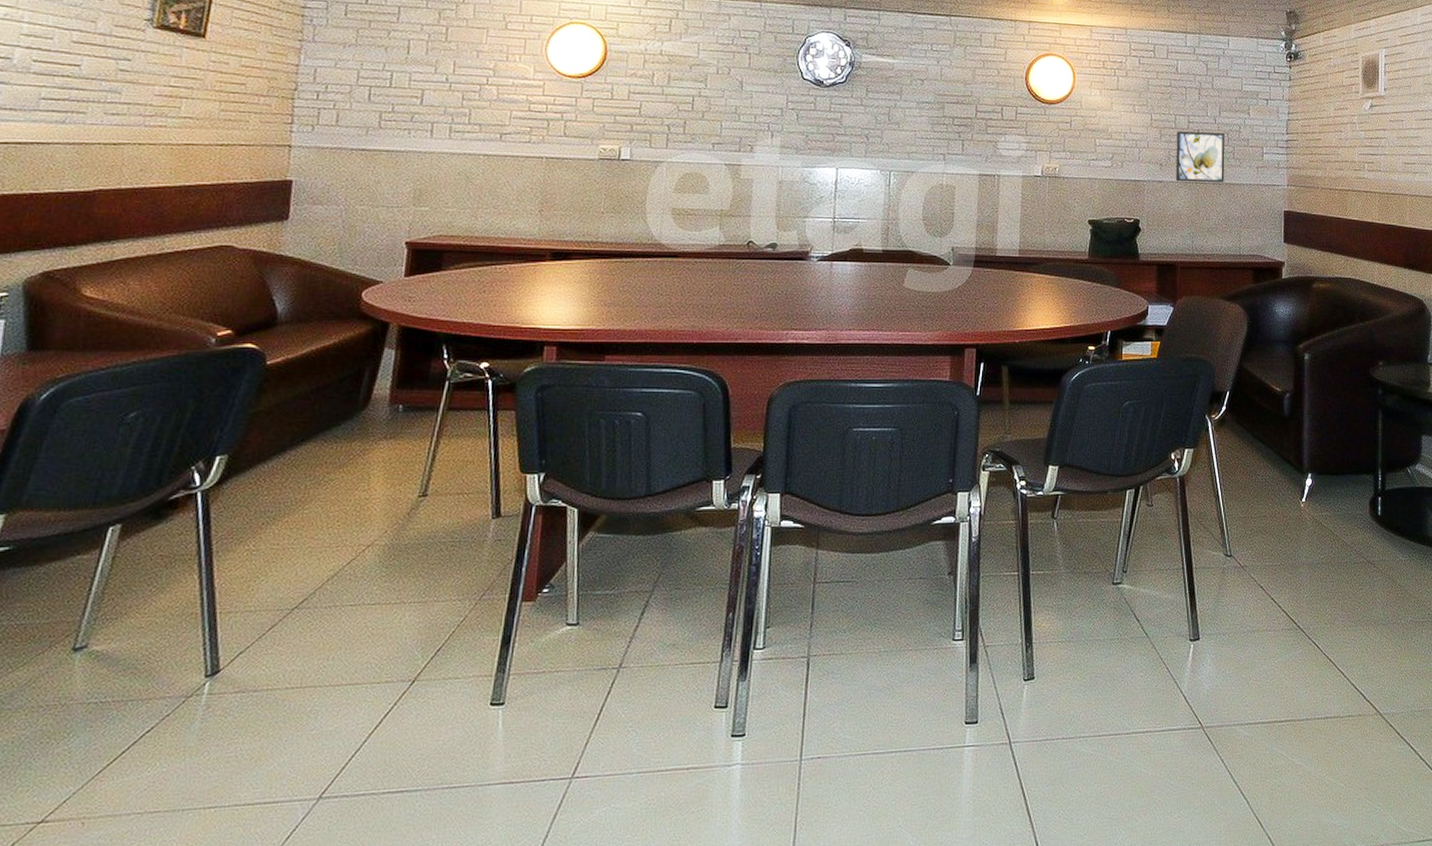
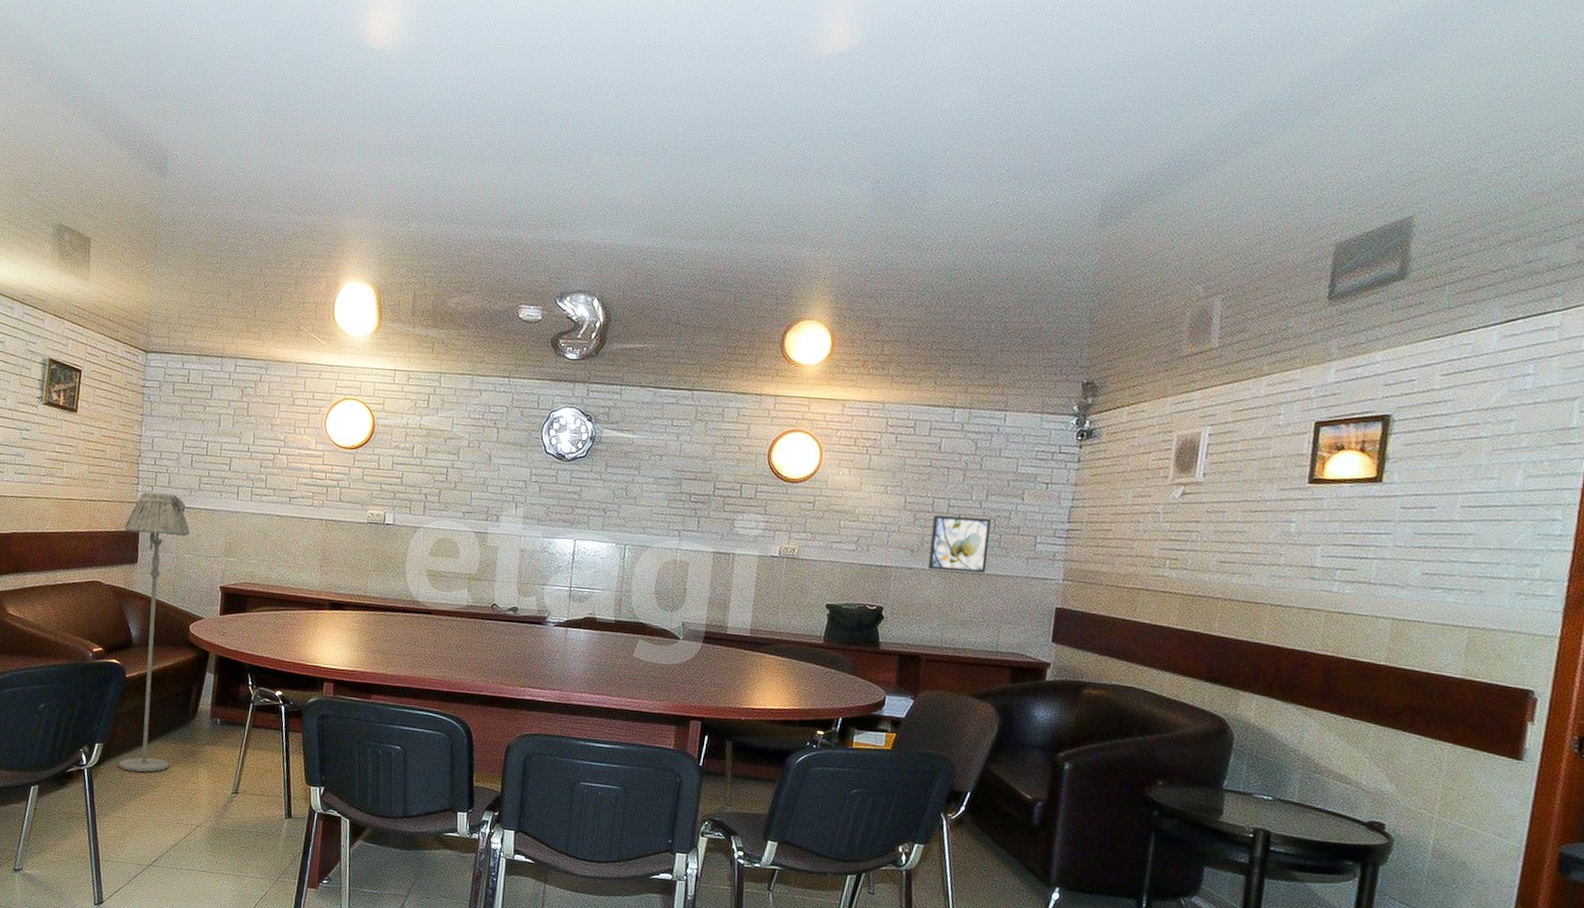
floor lamp: none [251,133,366,487] -> present [118,492,190,773]

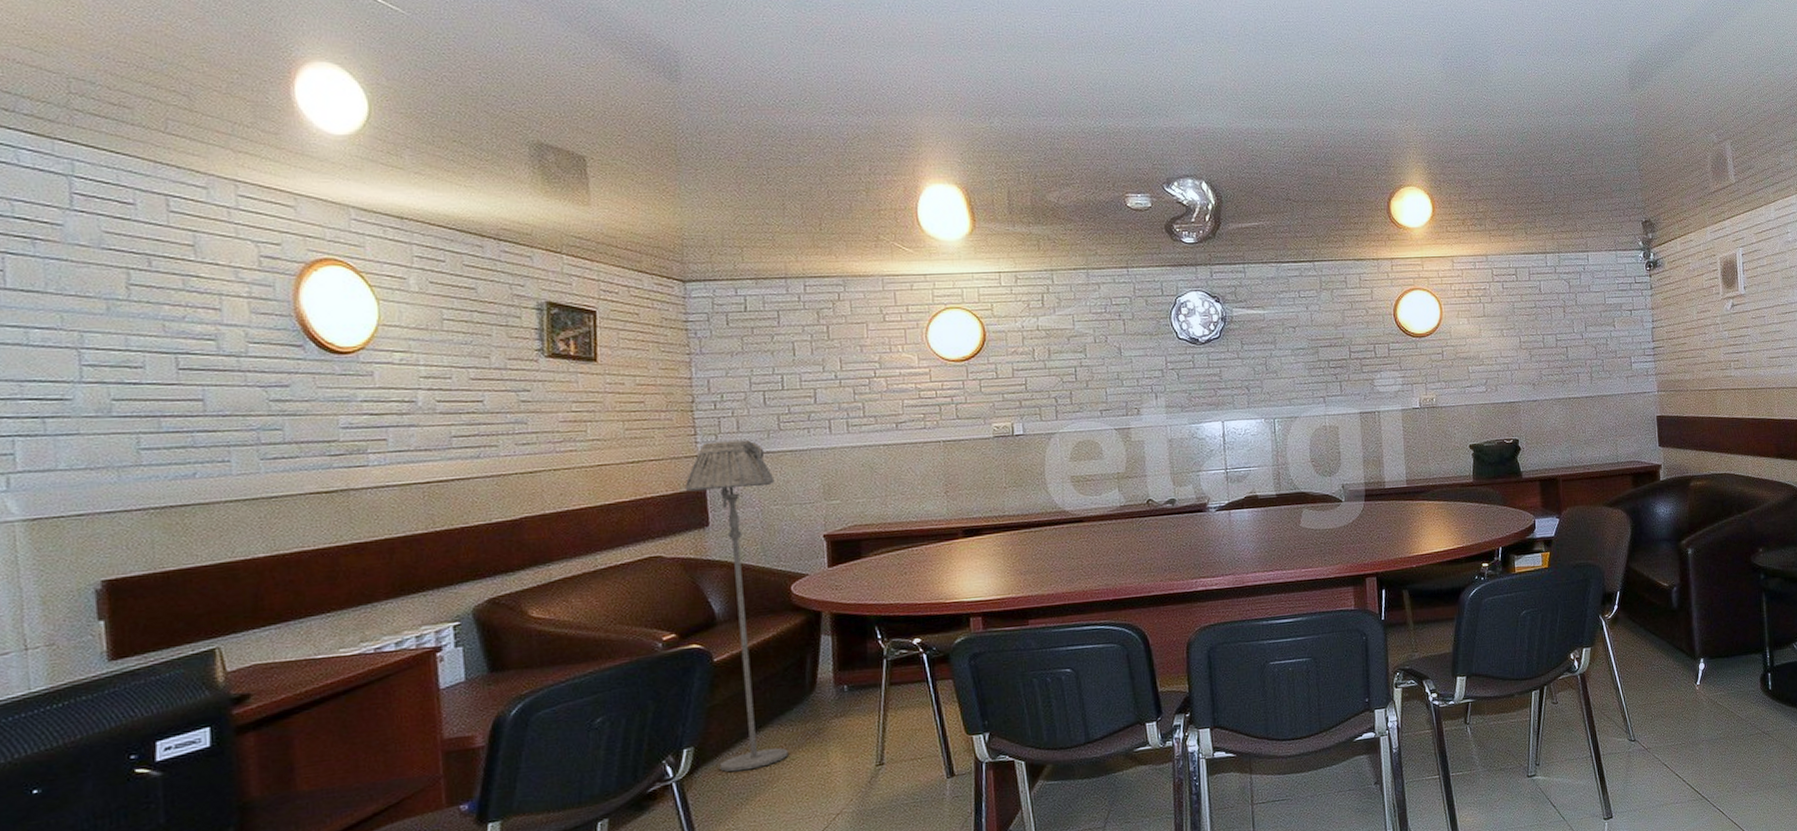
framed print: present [927,515,992,573] -> none [1546,346,1596,399]

